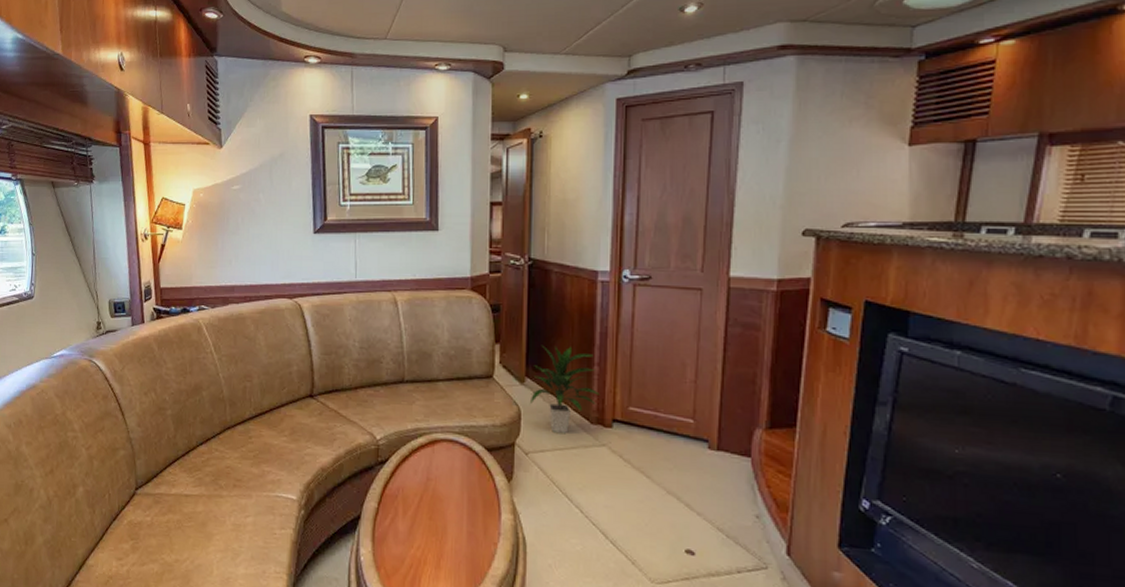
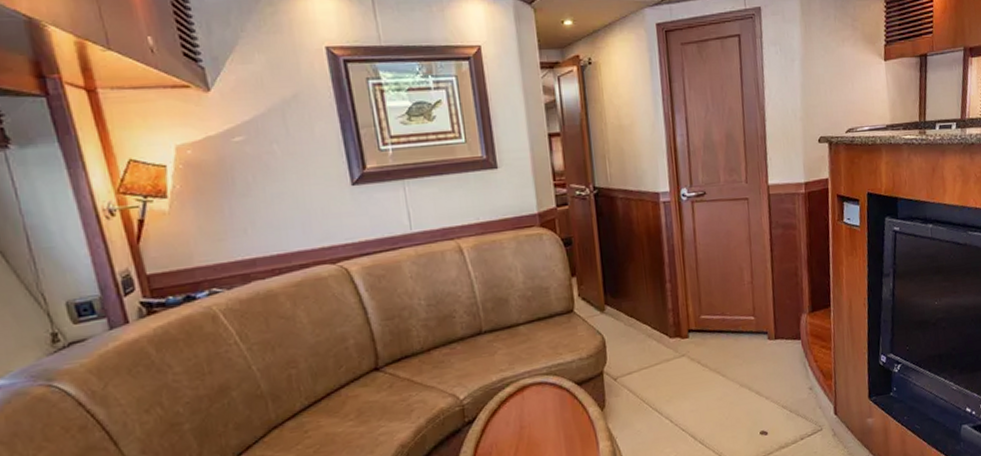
indoor plant: present [529,346,601,433] -> none [611,268,675,353]

